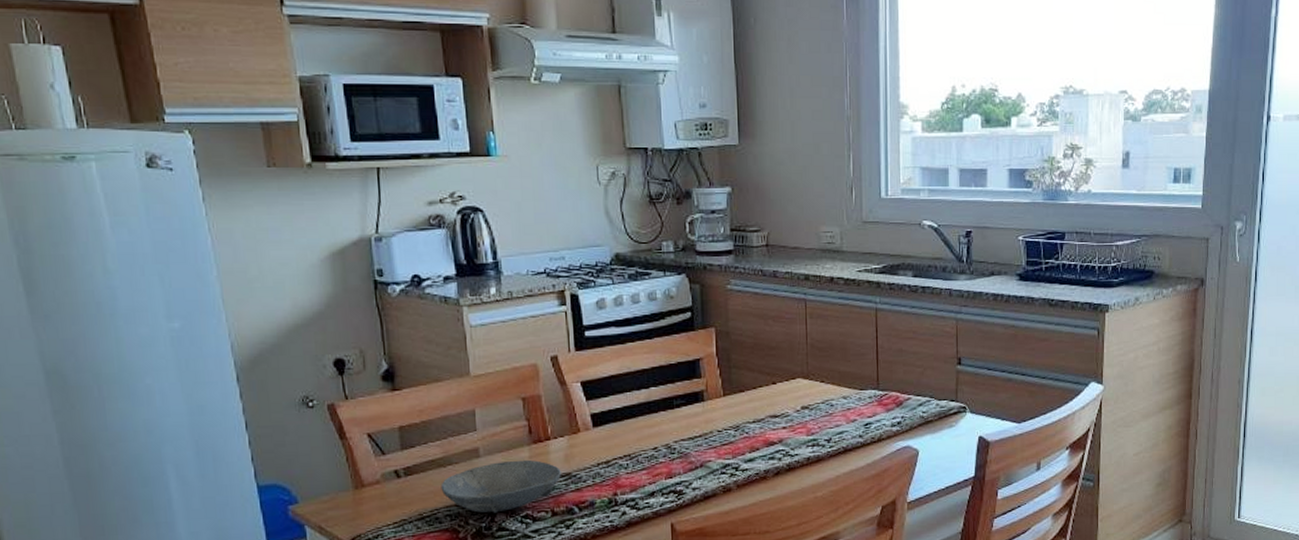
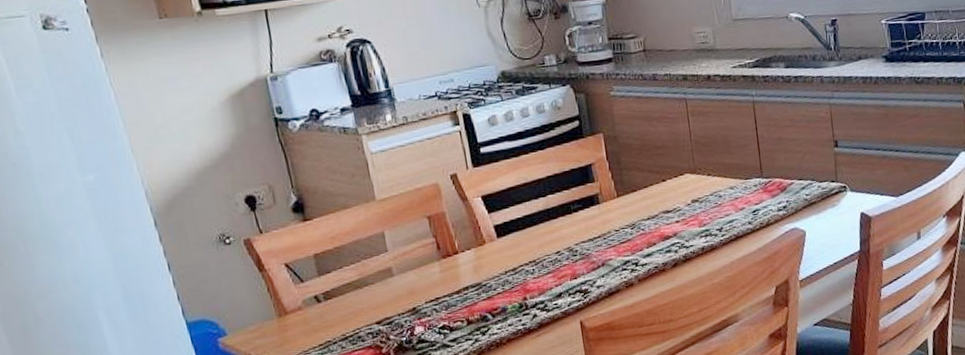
bowl: present [440,459,561,513] -> none [359,274,472,328]

